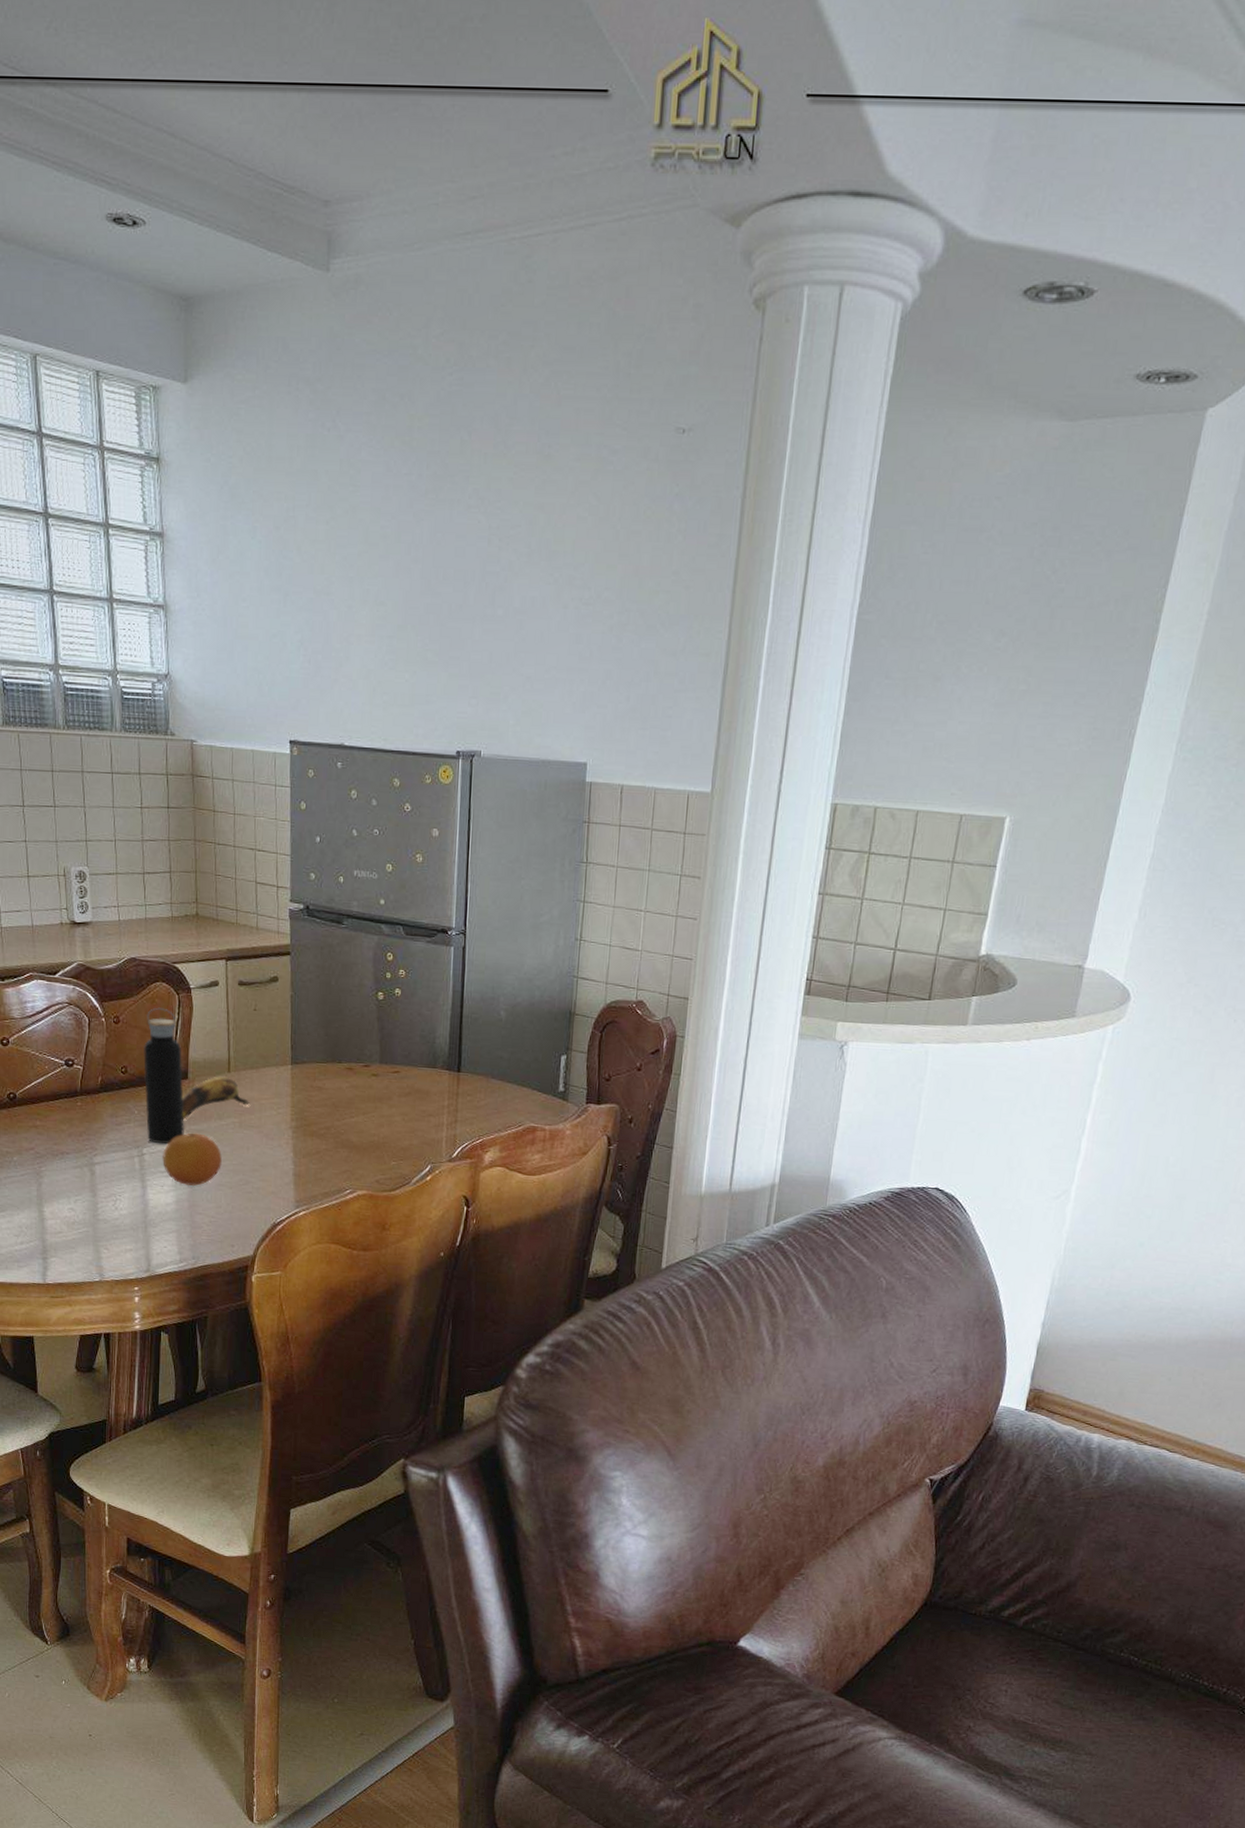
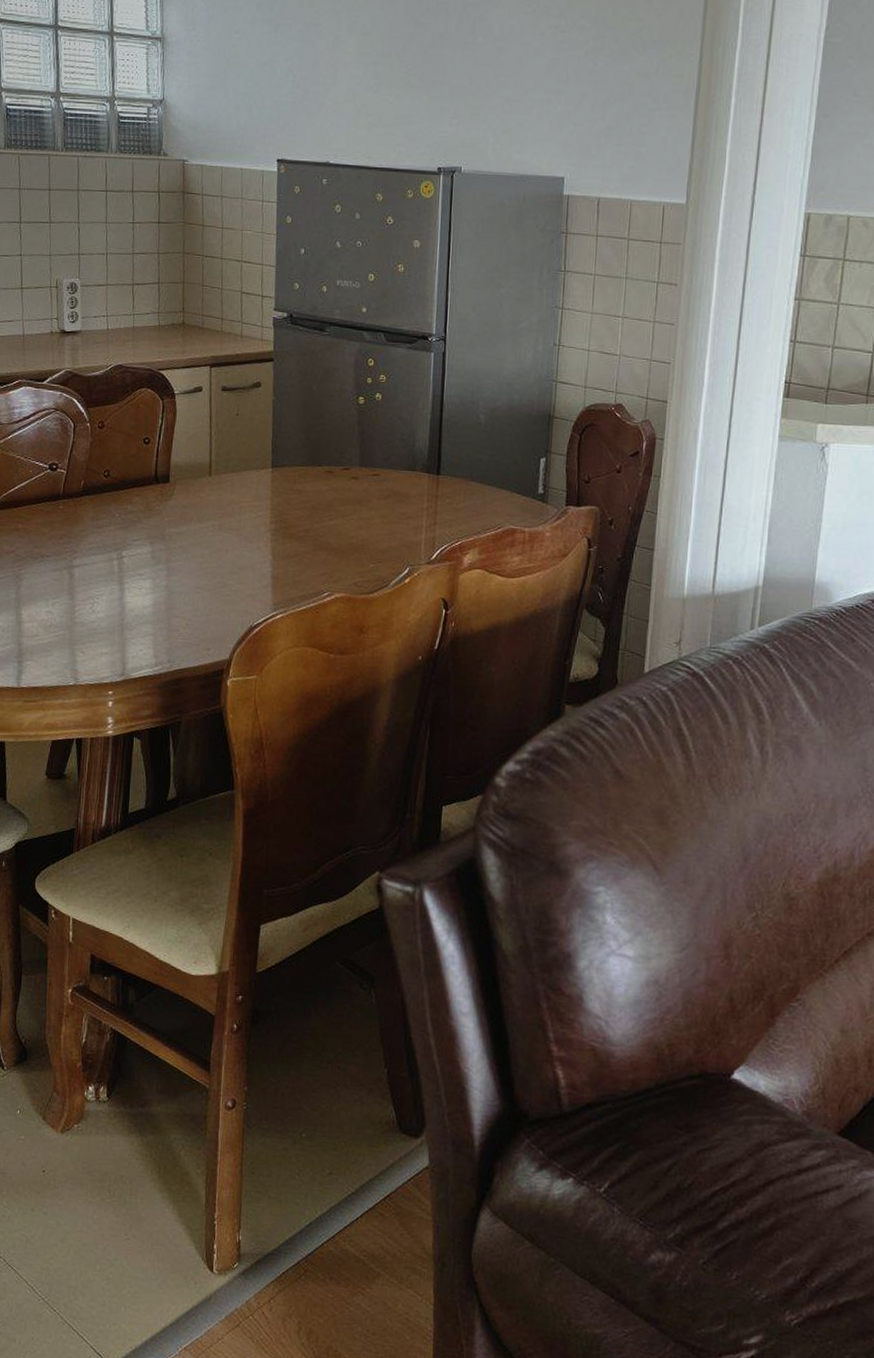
water bottle: present [144,1007,184,1145] -> none [126,412,165,547]
fruit: present [162,1133,222,1186] -> none [141,535,201,589]
banana: present [181,1076,250,1120] -> none [162,479,230,522]

